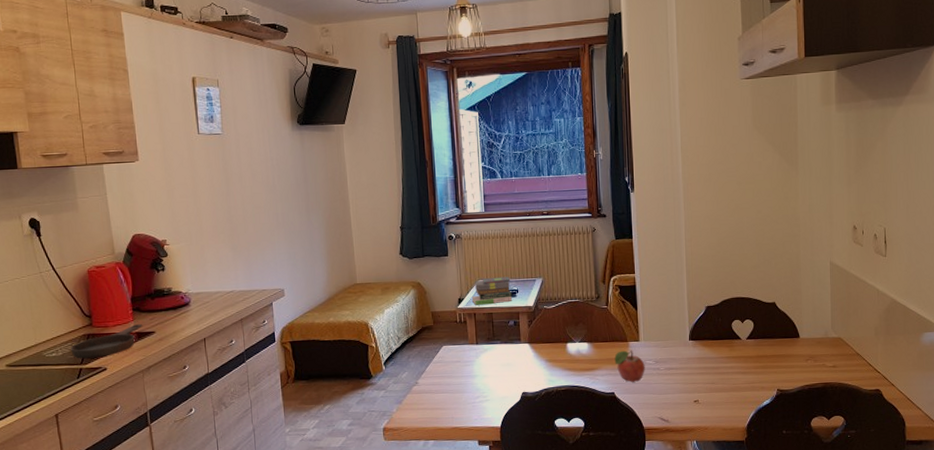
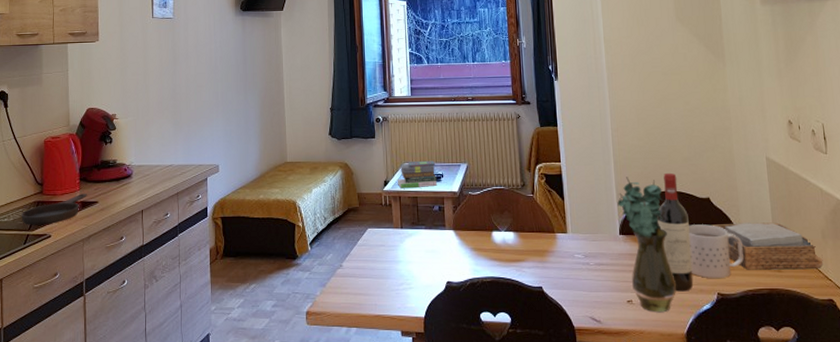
fruit: present [614,350,645,382] -> none [541,242,574,277]
vase: none [688,285,740,409] -> present [617,177,676,312]
wine bottle: none [725,279,756,390] -> present [657,172,694,292]
mug: none [753,327,803,377] -> present [688,224,744,279]
napkin holder: none [775,322,874,367] -> present [710,222,824,270]

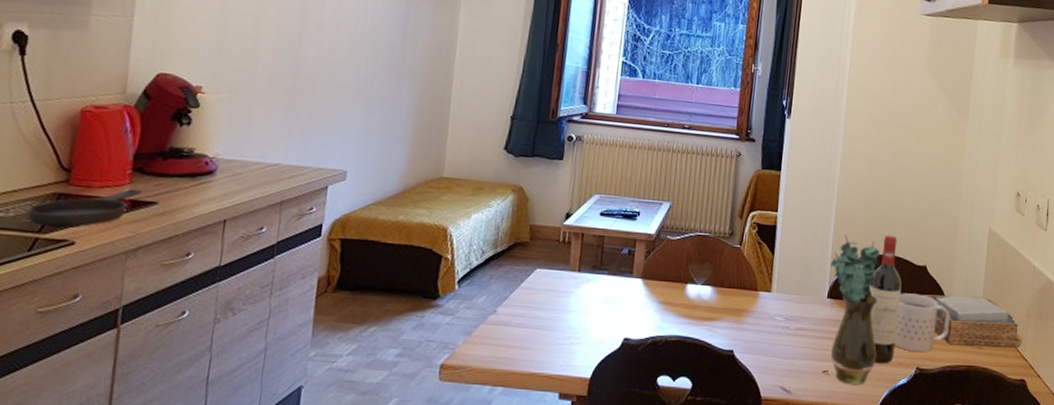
books: present [398,160,438,189] -> none [583,193,633,226]

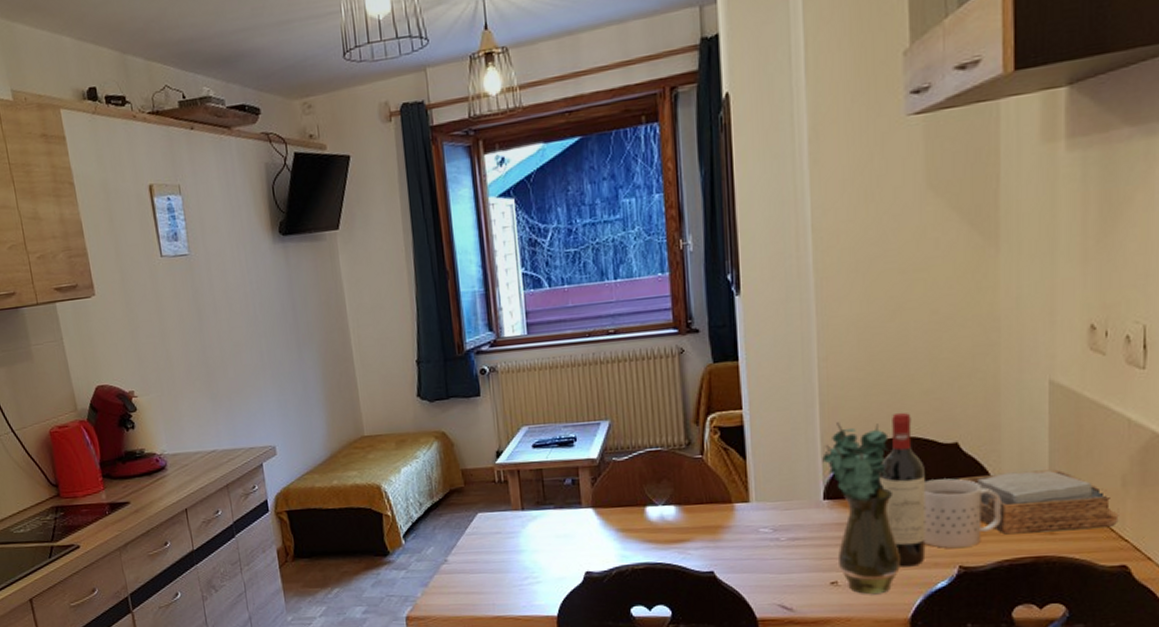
frying pan: present [28,189,143,228] -> none [39,493,116,536]

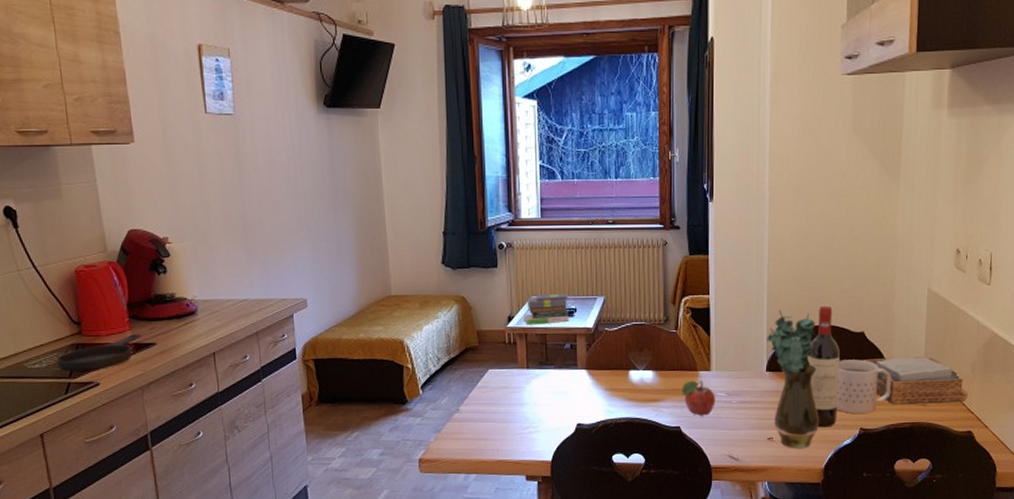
frying pan: none [39,493,116,536] -> present [56,334,142,372]
books: none [514,420,569,460] -> present [524,293,570,325]
fruit: none [713,514,758,558] -> present [682,380,716,416]

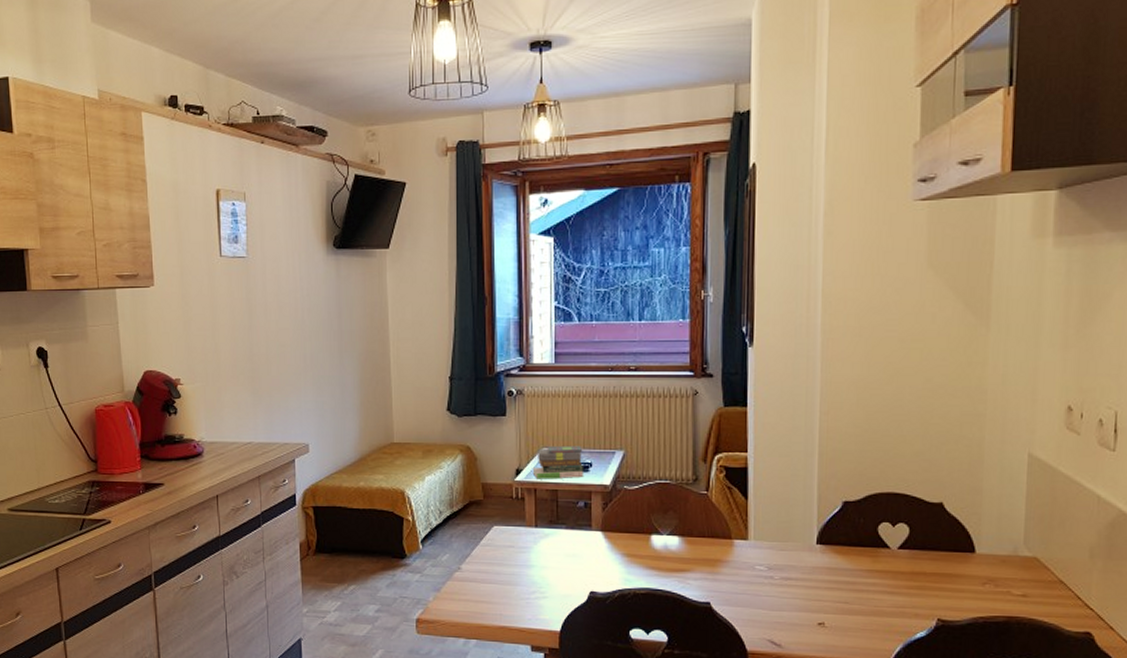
frying pan: present [56,334,142,372] -> none [74,474,151,509]
fruit: present [682,380,716,416] -> none [713,550,754,592]
vase: present [767,310,819,448] -> none [818,473,884,638]
wine bottle: present [807,305,840,428] -> none [869,469,911,615]
mug: present [836,359,891,414] -> none [906,535,979,602]
napkin holder: present [862,356,969,405] -> none [939,535,1086,595]

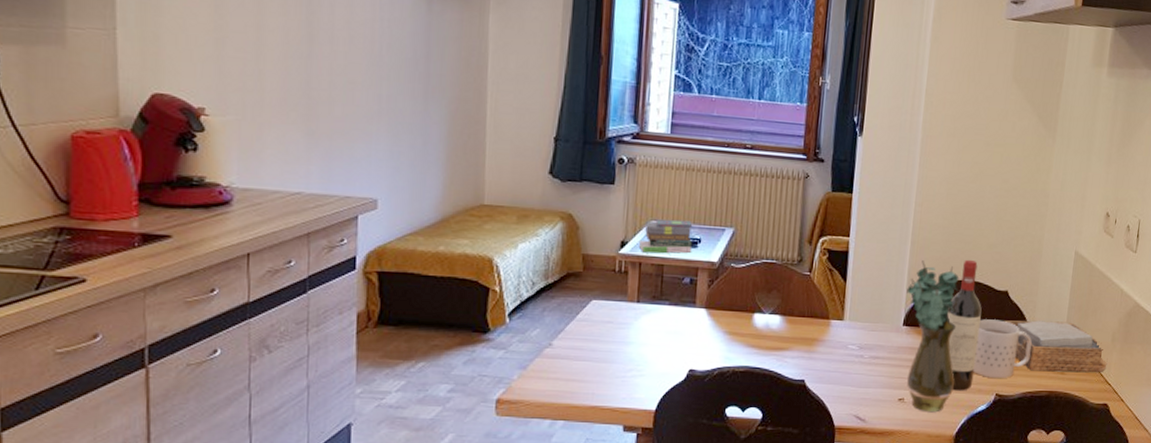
vase: none [818,473,884,638] -> present [906,260,959,411]
wine bottle: none [869,469,911,615] -> present [947,259,982,391]
mug: none [906,535,979,602] -> present [973,319,1032,379]
napkin holder: none [939,535,1086,595] -> present [1003,320,1108,373]

